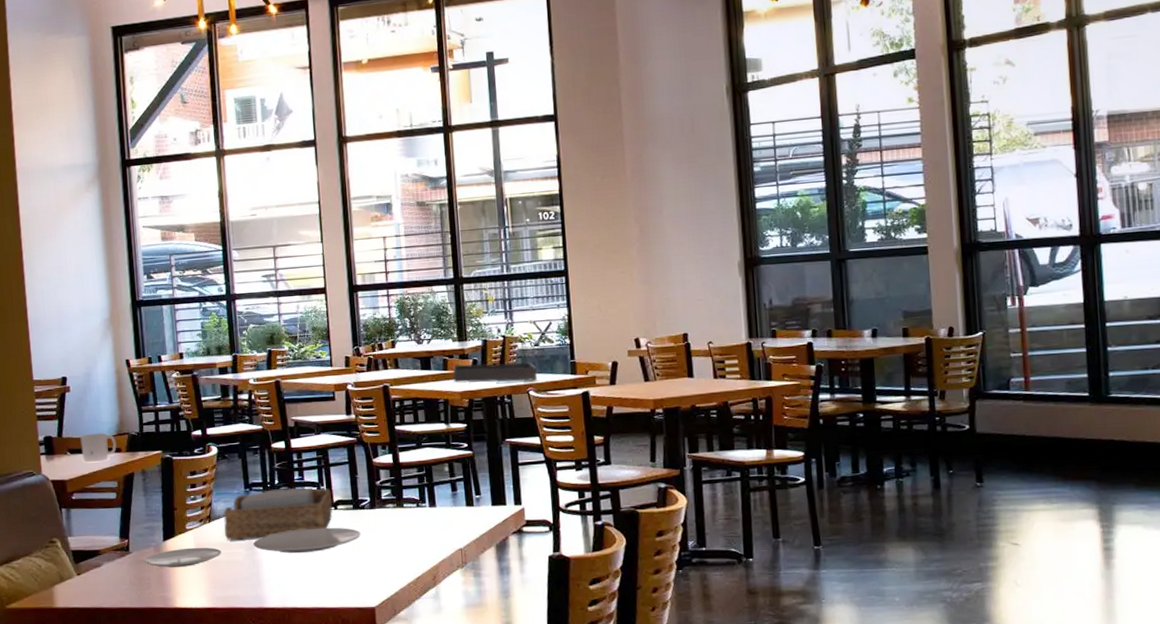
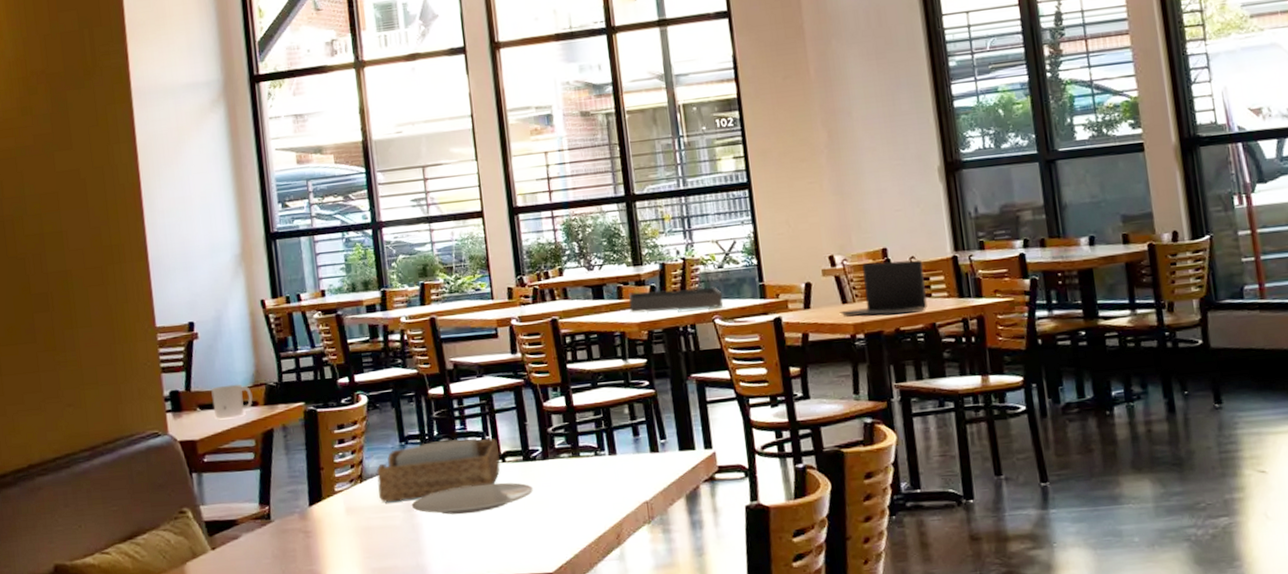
plate: present [144,547,222,567] -> none [287,511,377,537]
laptop computer: none [641,344,721,393] -> present [839,259,927,316]

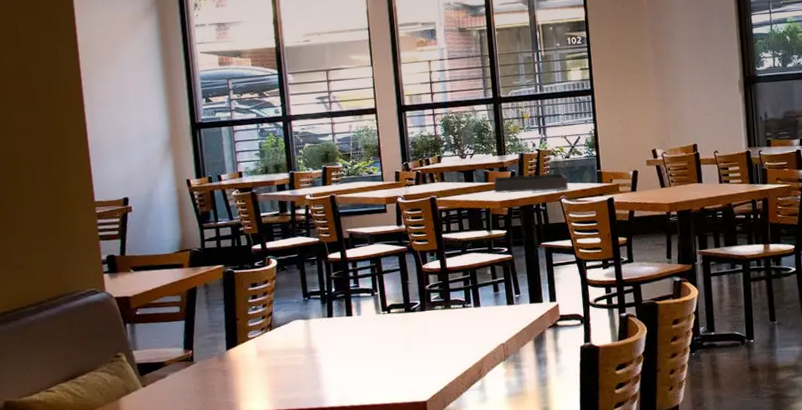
mug: present [211,383,253,419] -> none [143,249,179,279]
napkin holder: present [376,438,500,502] -> none [284,294,386,346]
plate: present [411,482,533,515] -> none [312,329,412,356]
laptop computer: present [839,259,927,316] -> none [658,153,726,198]

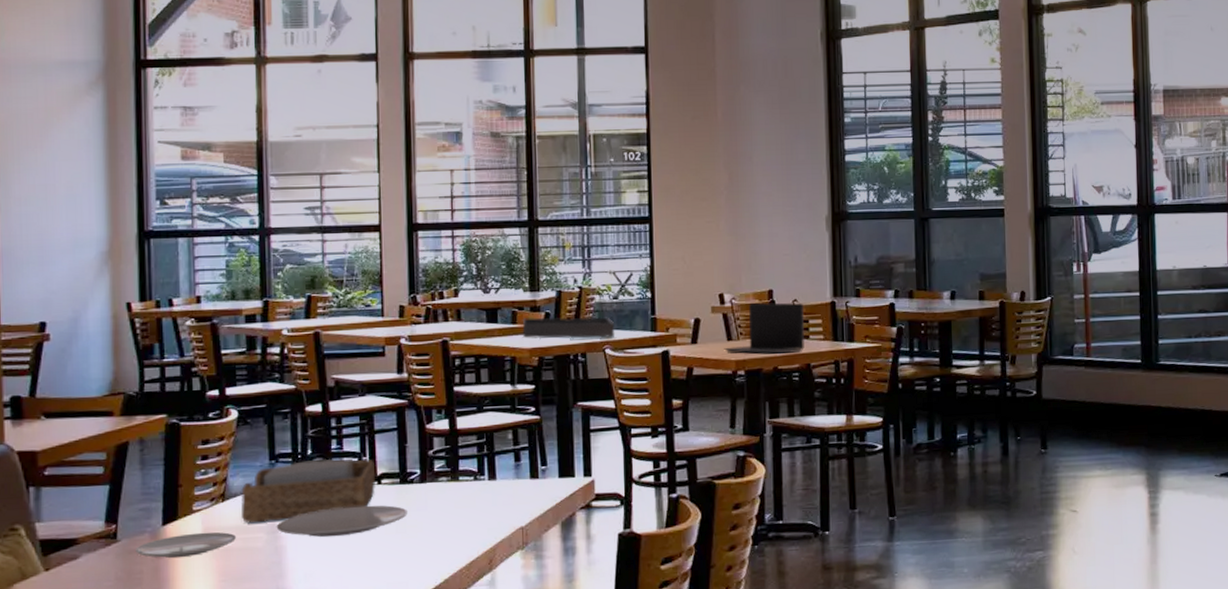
plate: none [208,354,283,375] -> present [135,532,237,558]
napkin holder: none [284,294,386,346] -> present [241,458,376,523]
plate: none [312,329,412,356] -> present [276,505,407,537]
laptop computer: none [658,153,726,198] -> present [724,302,805,354]

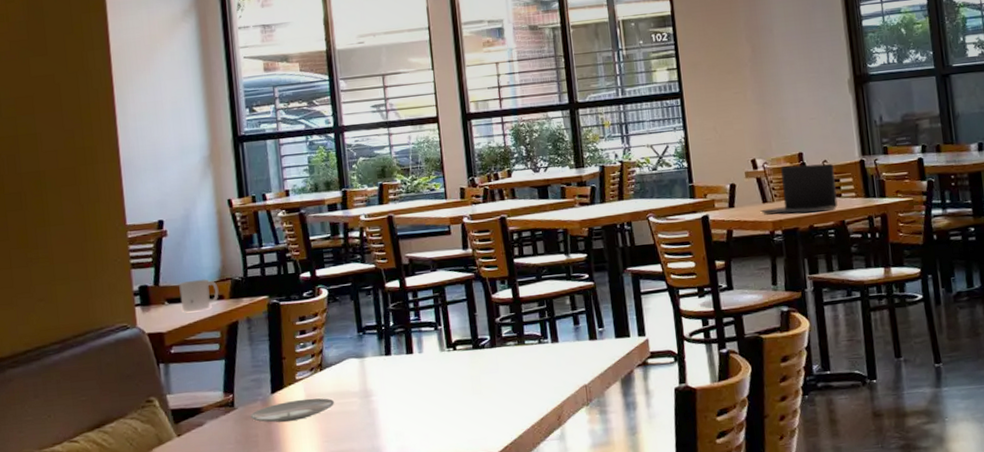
mug: none [60,391,108,429] -> present [179,278,219,312]
napkin holder: present [241,458,376,523] -> none [335,328,451,389]
plate: present [276,505,407,537] -> none [367,369,481,400]
tray: present [522,317,615,340] -> none [570,188,657,212]

